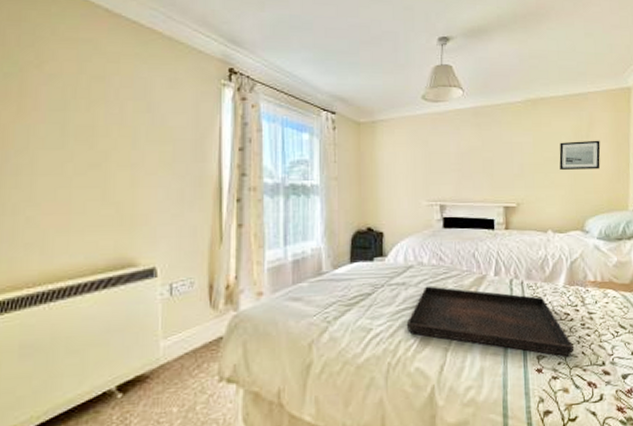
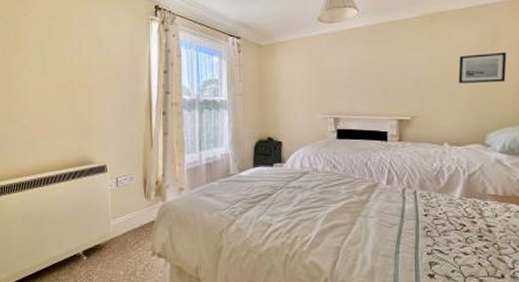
serving tray: present [406,286,575,357] -> none [302,190,470,266]

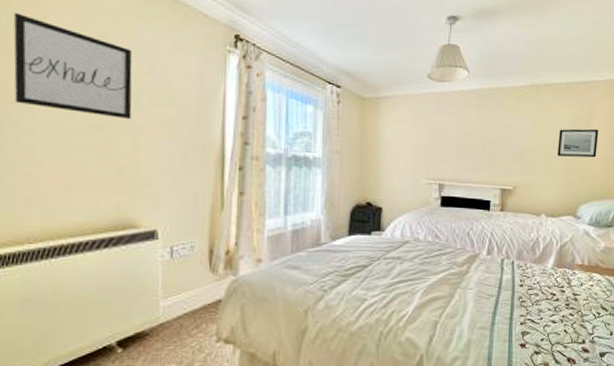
wall art: none [11,11,86,80] -> present [13,12,133,119]

